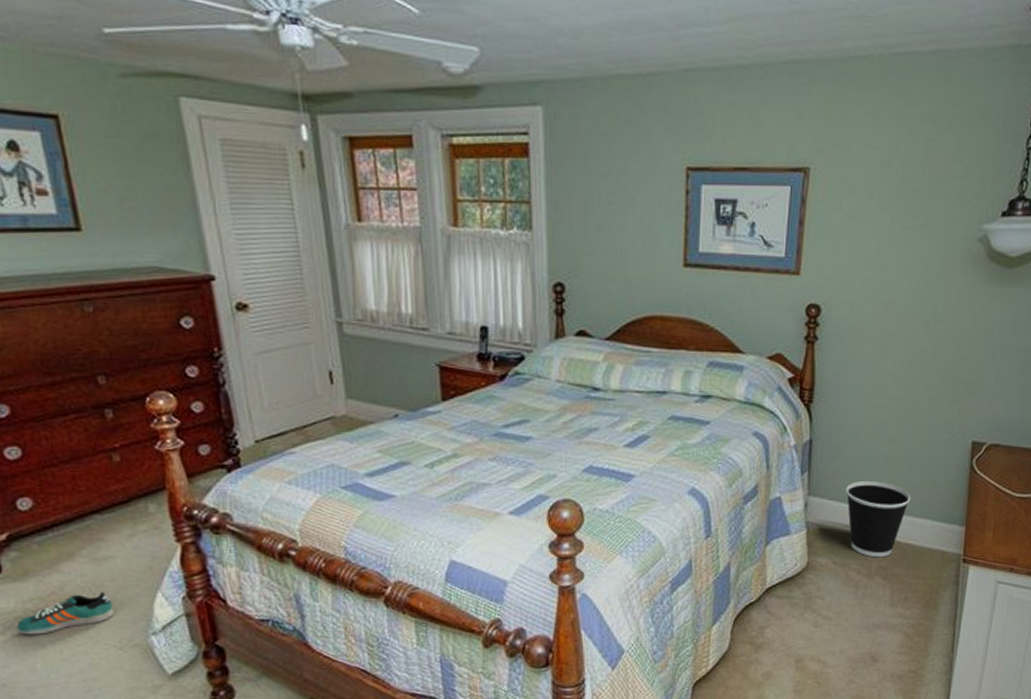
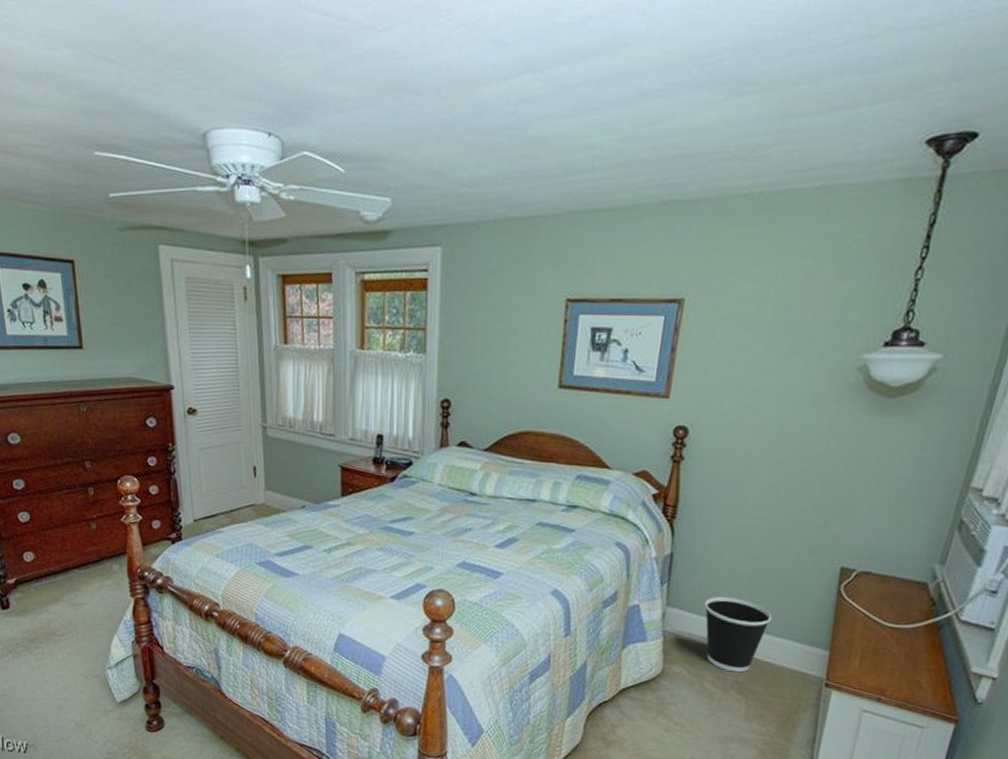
sneaker: present [16,592,115,635] -> none [16,630,83,659]

